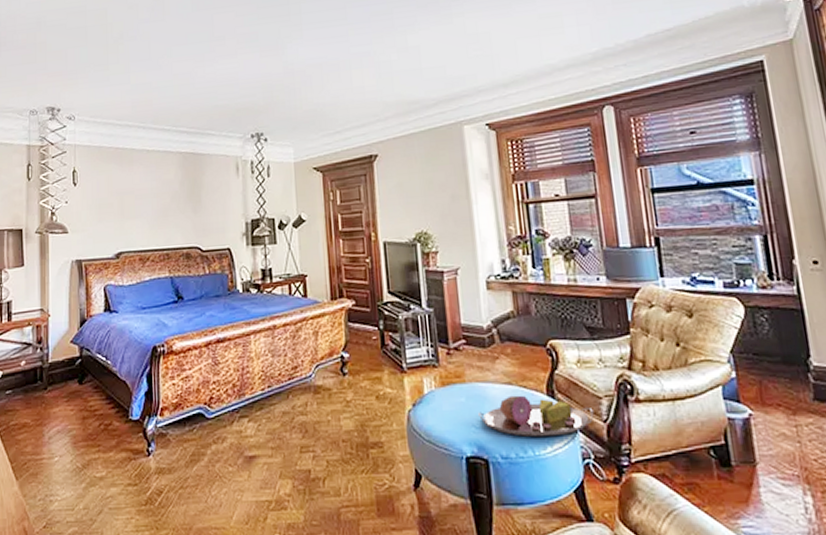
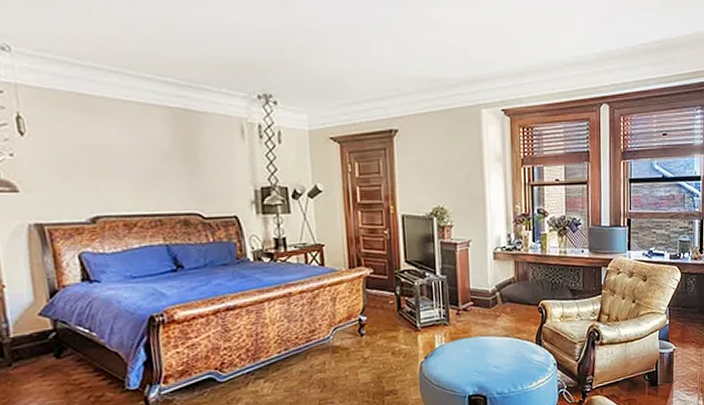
serving tray: present [478,395,594,437] -> none [480,344,570,376]

